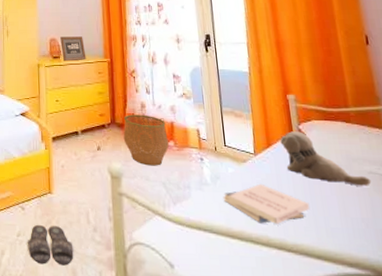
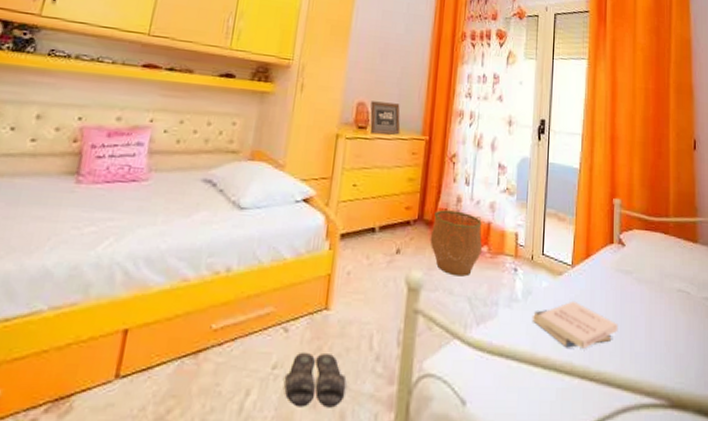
plush toy: present [280,131,372,187] -> none [600,241,679,307]

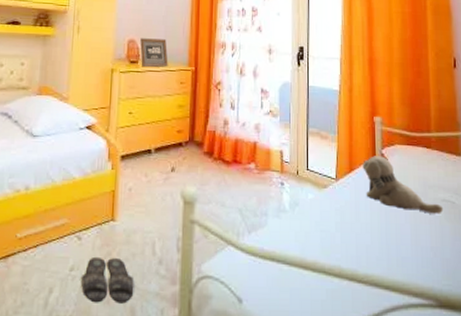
basket: present [430,210,482,277] -> none [201,132,249,191]
books: present [532,300,619,349] -> none [300,211,384,254]
plush toy: none [600,241,679,307] -> present [363,156,444,215]

